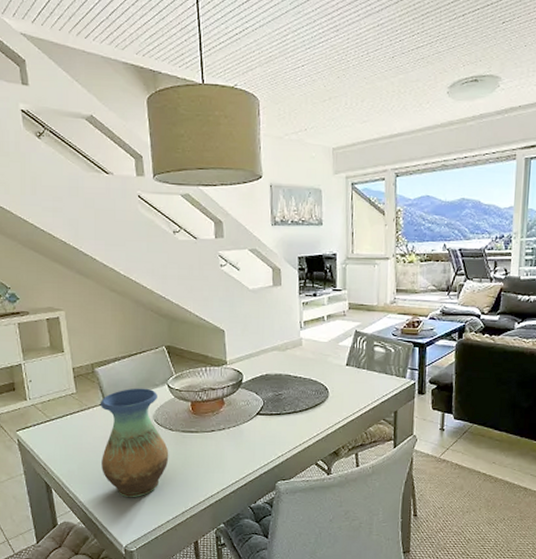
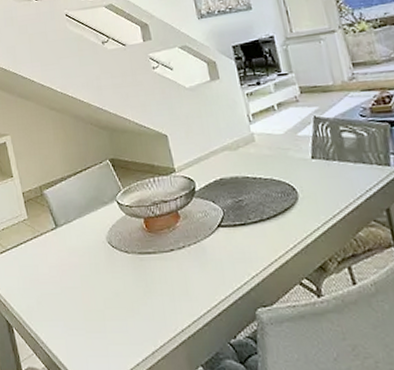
vase: present [100,388,169,497] -> none [51,207,129,335]

